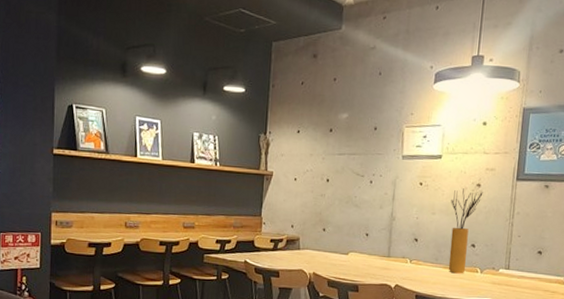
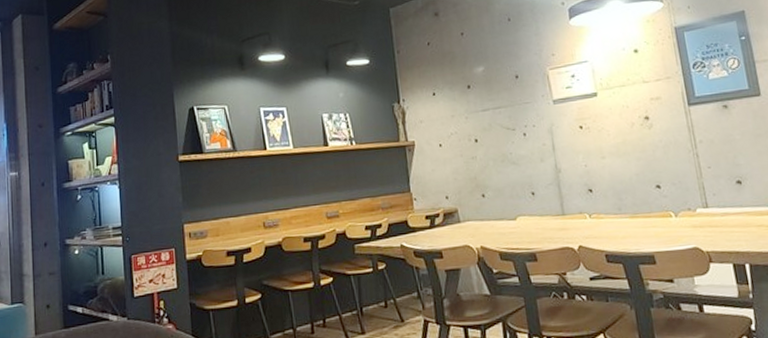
vase: present [448,188,483,274] -> none [619,124,657,223]

